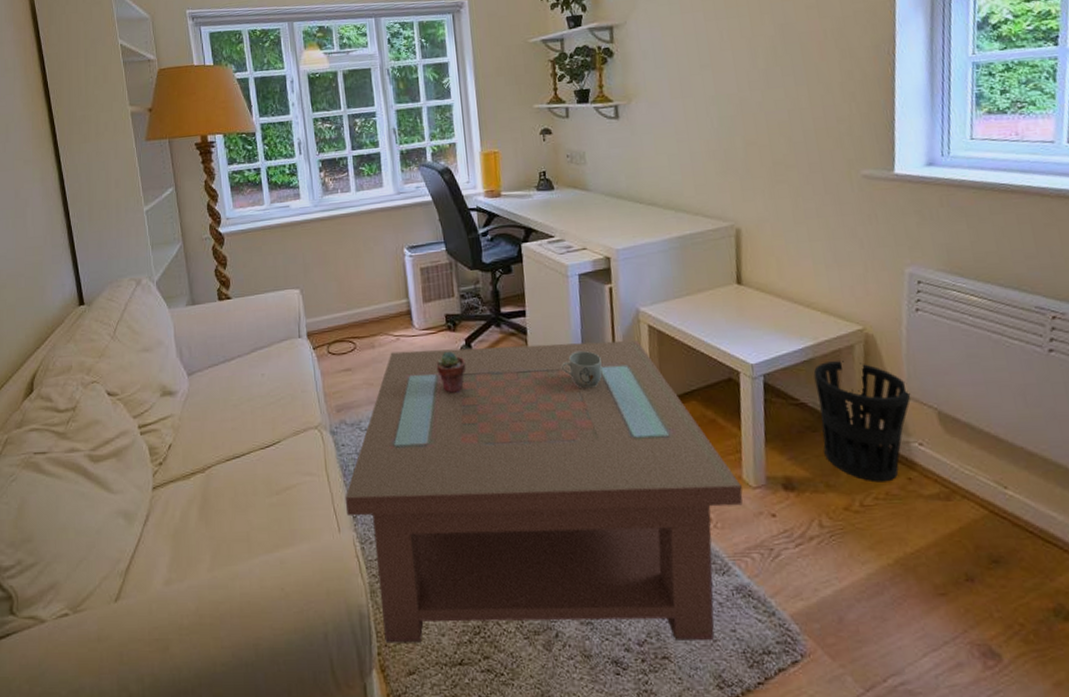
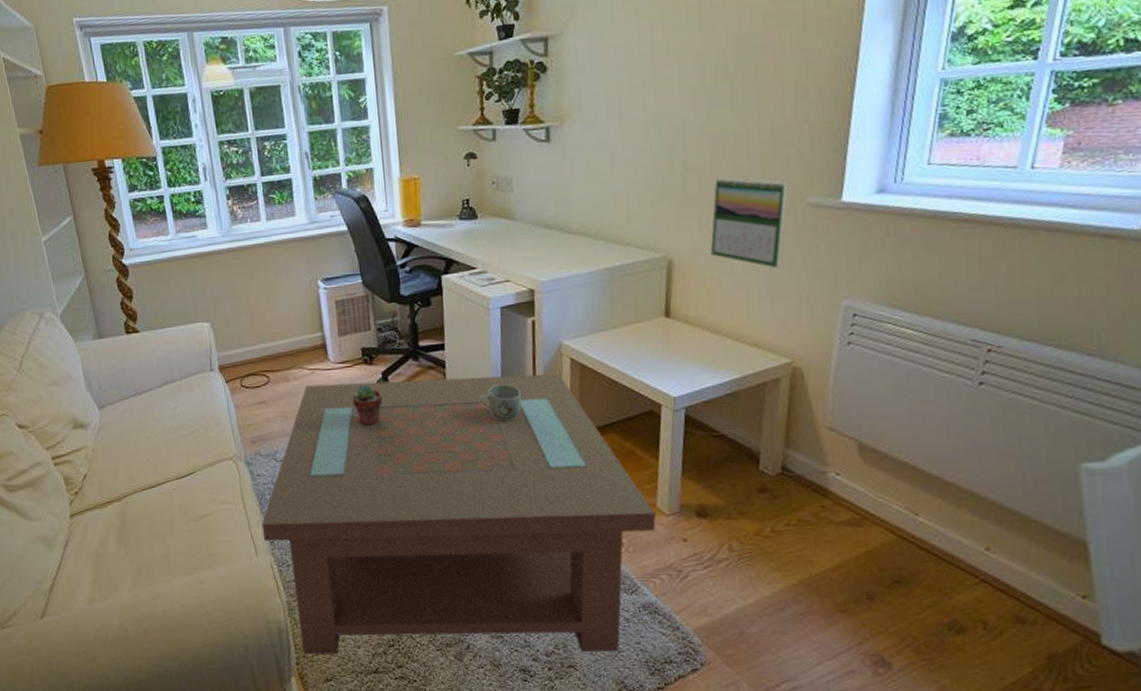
calendar: none [774,151,843,237] -> present [710,177,787,269]
wastebasket: present [813,361,911,482] -> none [736,394,833,510]

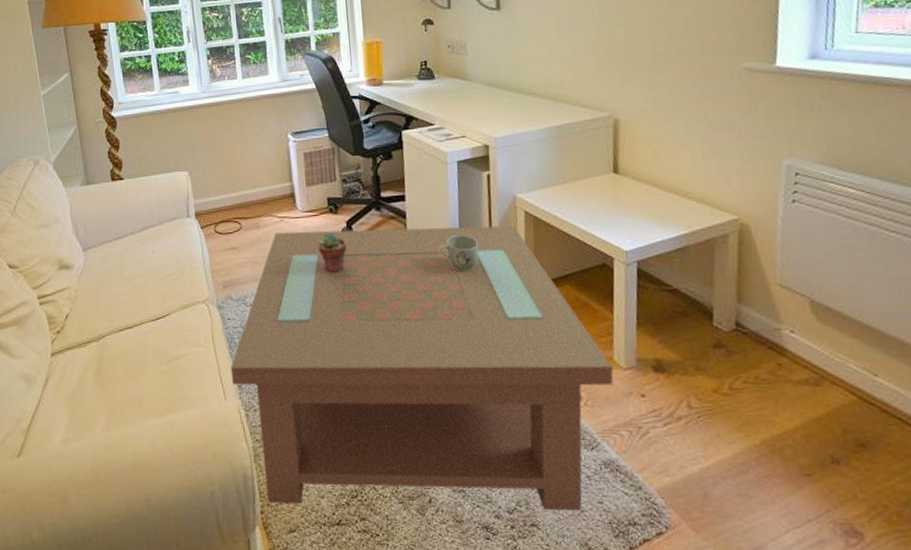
calendar: present [710,177,787,269] -> none [653,43,723,128]

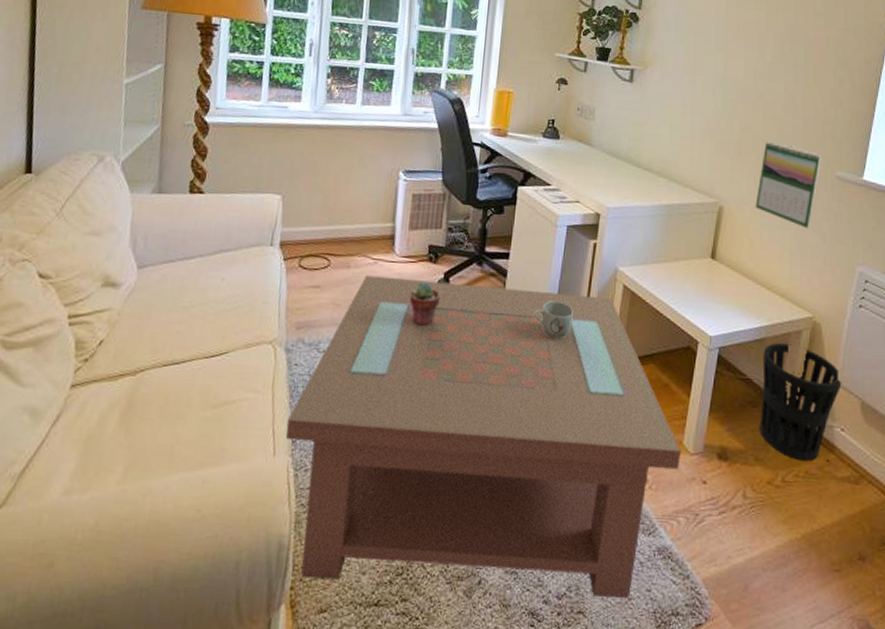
calendar: none [653,43,723,128] -> present [755,141,821,229]
wastebasket: none [687,249,784,367] -> present [759,343,842,461]

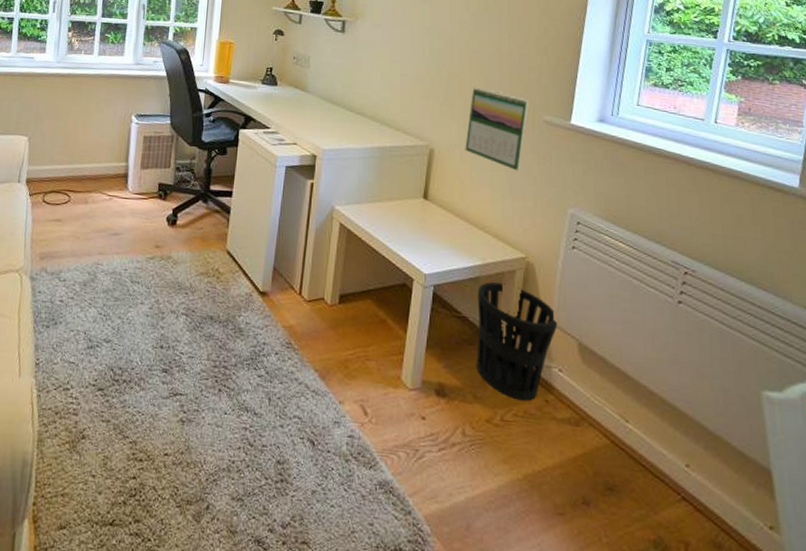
coffee table: present [285,275,681,598] -> none [30,210,399,531]
potted succulent: present [409,282,441,326] -> none [141,217,170,259]
mug: present [534,300,575,340] -> none [256,236,294,274]

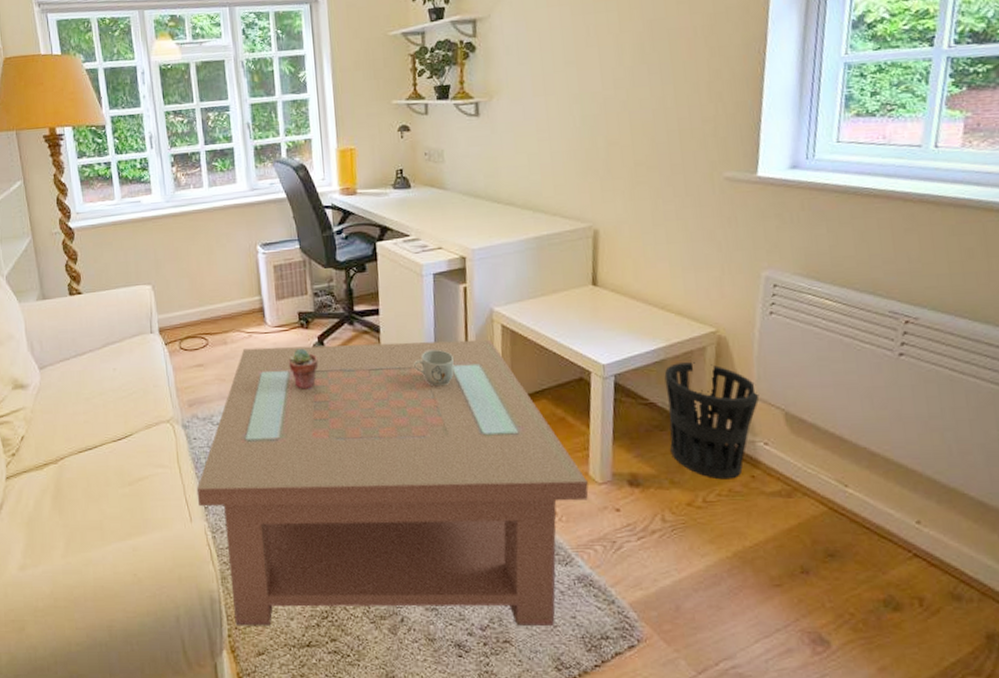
coffee table: none [30,210,399,531] -> present [196,339,589,626]
potted succulent: none [141,217,170,259] -> present [288,348,319,389]
mug: none [256,236,294,274] -> present [414,349,455,387]
calendar: present [465,87,528,171] -> none [634,152,705,240]

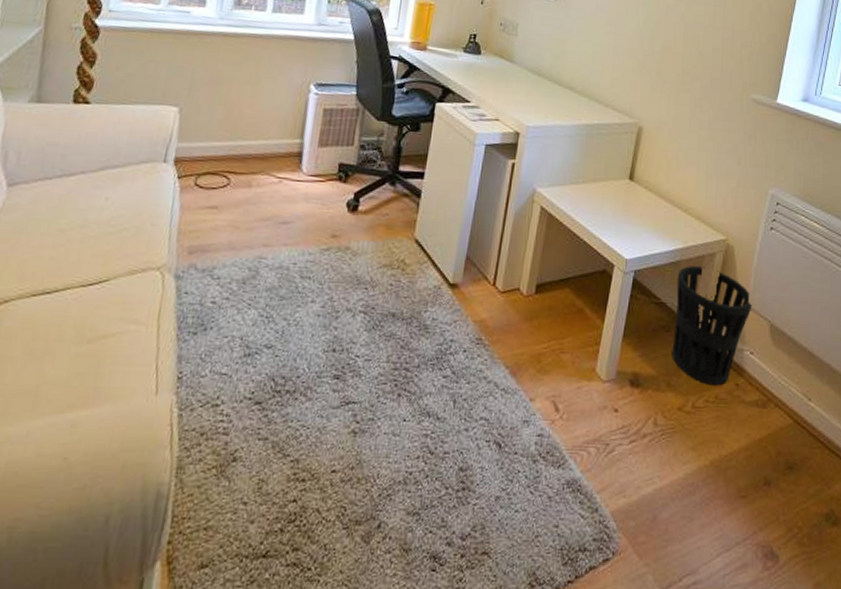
coffee table: present [196,339,589,626] -> none [171,195,594,535]
potted succulent: present [288,348,319,389] -> none [315,203,350,250]
mug: present [414,349,455,387] -> none [448,222,490,264]

